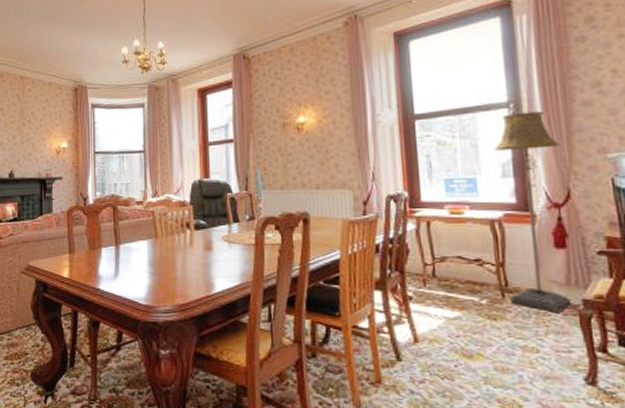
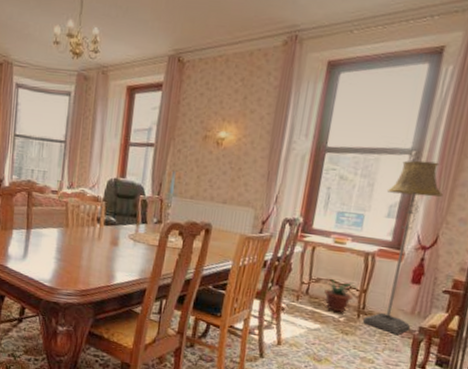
potted plant: none [451,255,491,295] -> present [324,278,357,313]

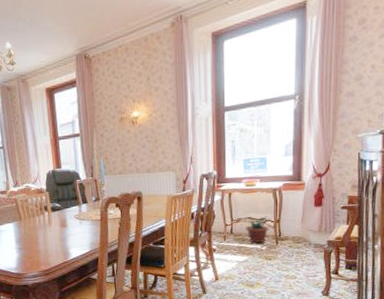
floor lamp: present [363,160,444,335] -> none [280,101,328,251]

